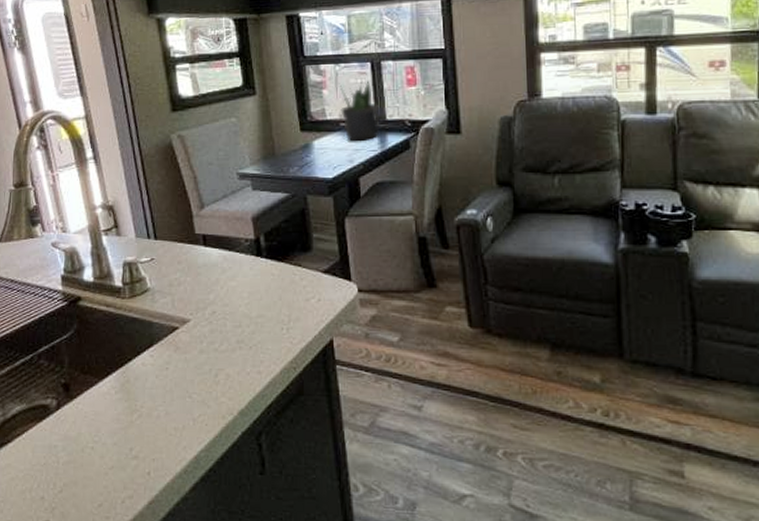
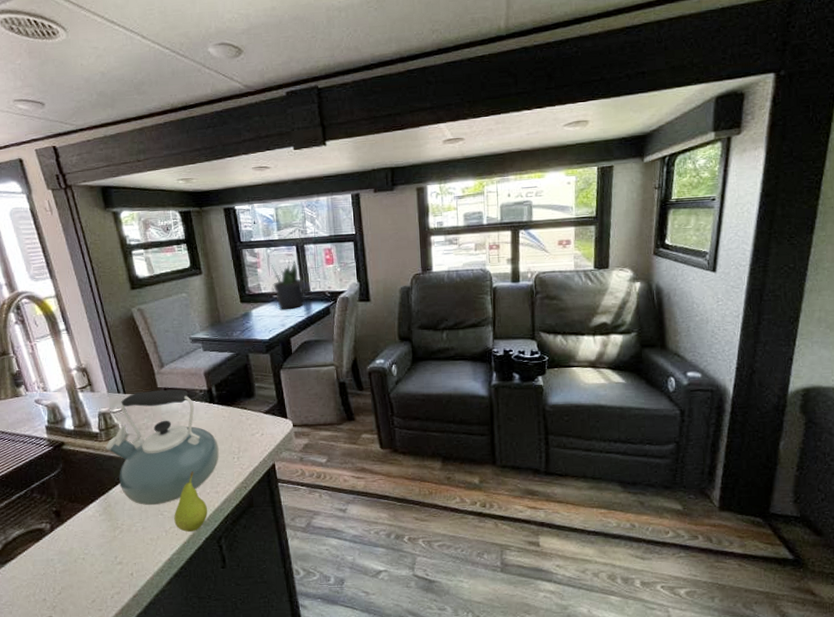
kettle: none [129,237,264,384] -> present [105,389,219,505]
fruit: none [205,343,247,422] -> present [174,471,208,532]

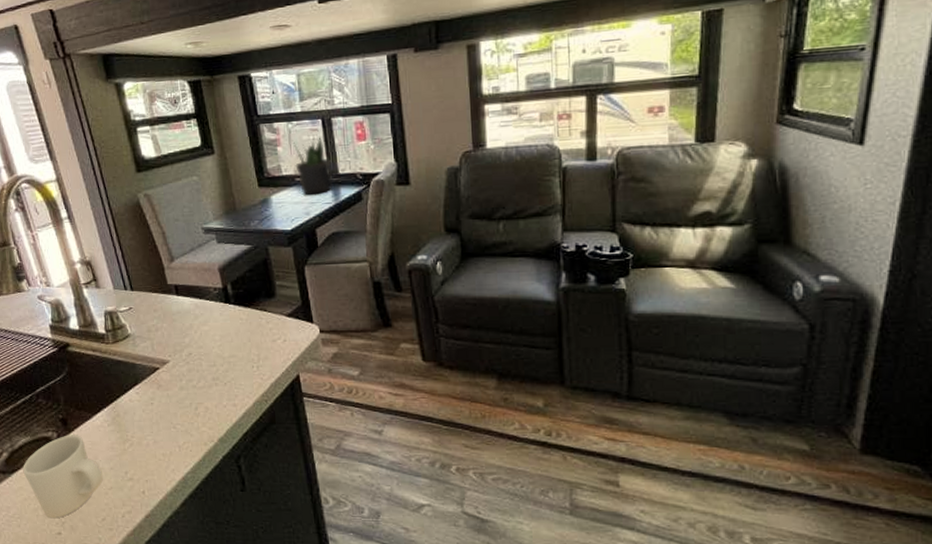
mug: none [16,525,94,604] -> present [23,435,104,519]
kettle: present [105,389,219,505] -> none [113,287,237,416]
fruit: present [174,471,208,532] -> none [188,380,225,448]

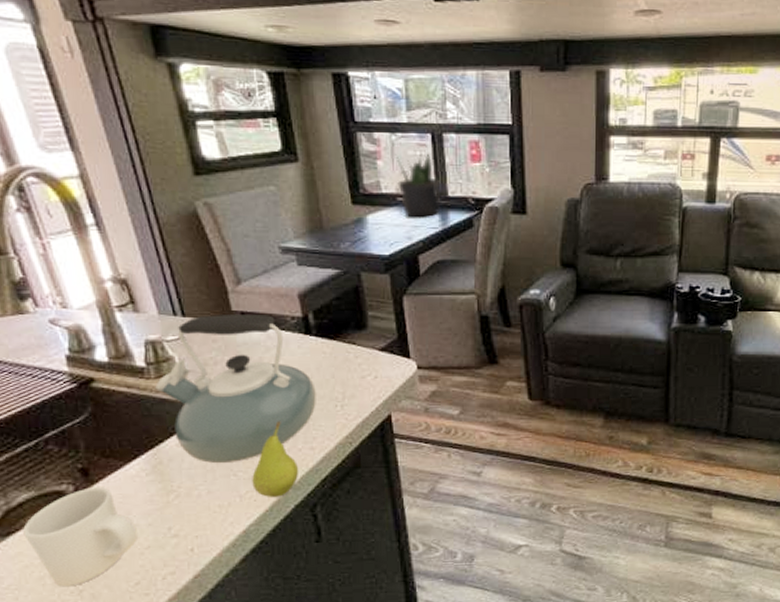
kettle: none [113,287,237,416] -> present [155,315,316,463]
fruit: none [188,380,225,448] -> present [252,421,299,497]

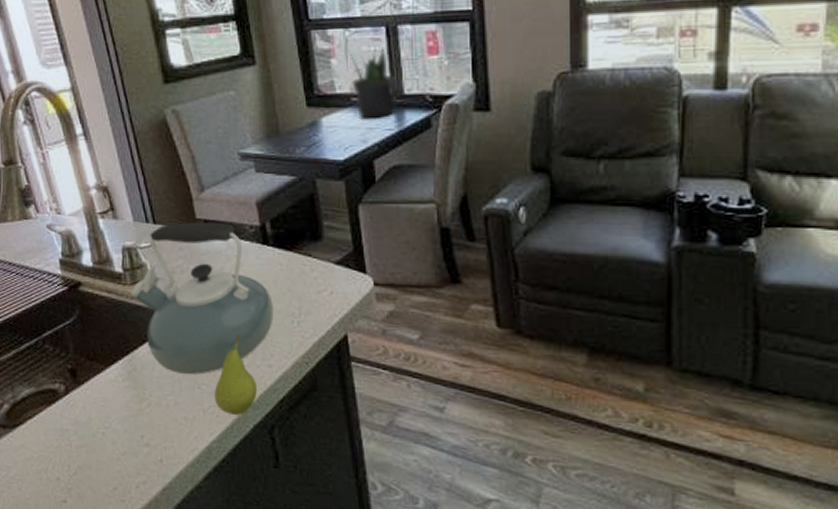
mug: present [23,487,139,587] -> none [25,388,116,484]

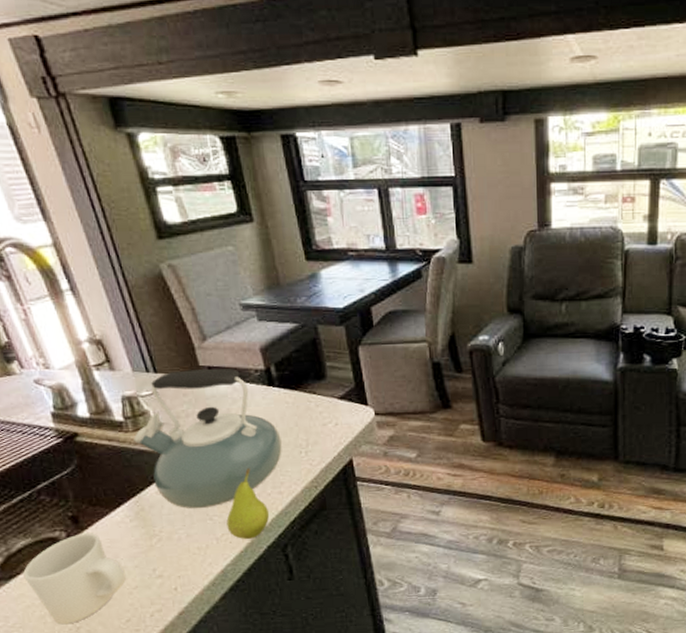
mug: none [25,388,116,484] -> present [23,533,127,625]
planter: present [349,48,397,120] -> none [344,208,390,272]

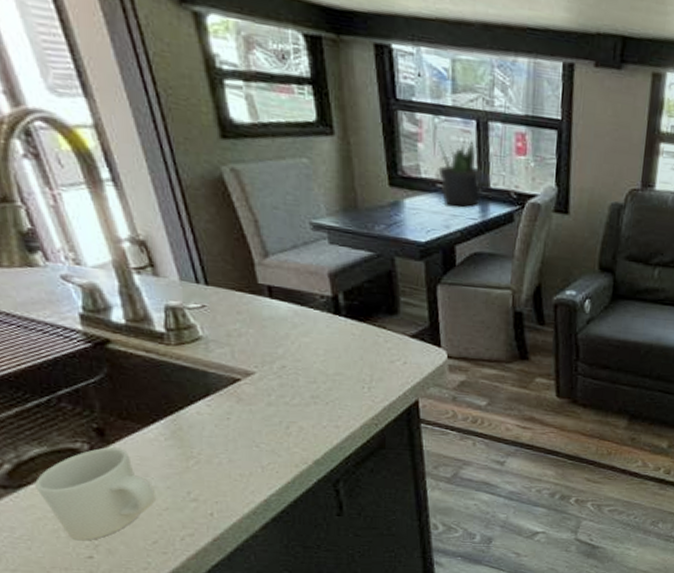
kettle: present [133,368,282,508] -> none [175,286,343,434]
fruit: present [226,468,270,539] -> none [275,398,323,471]
planter: none [344,208,390,272] -> present [437,138,482,208]

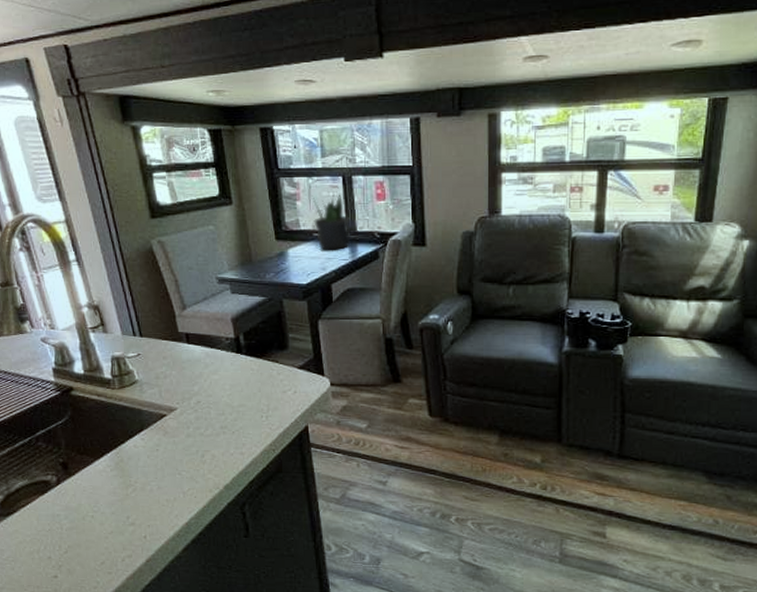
mug: present [35,447,157,541] -> none [19,479,104,562]

